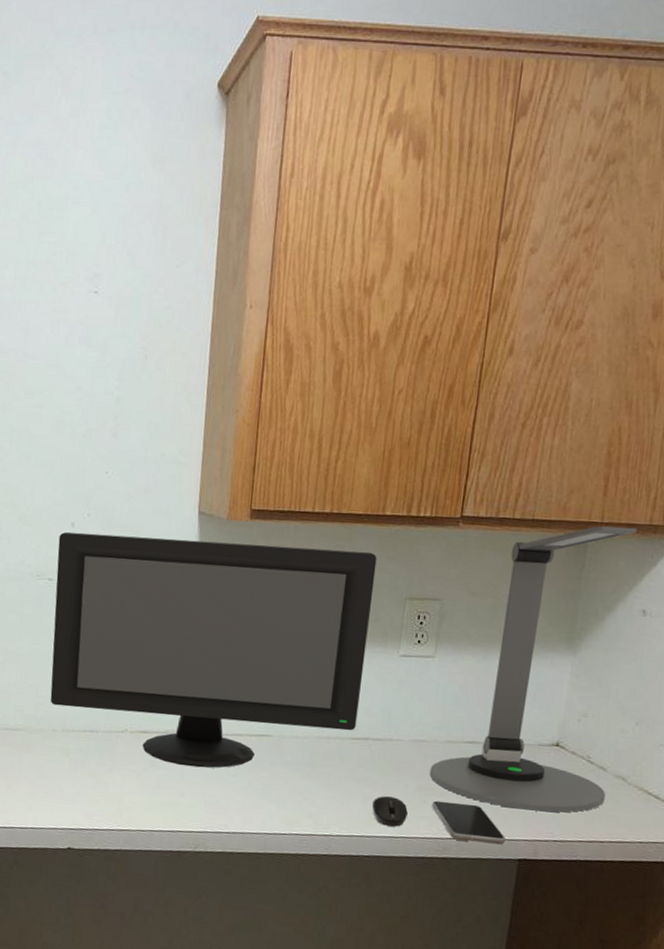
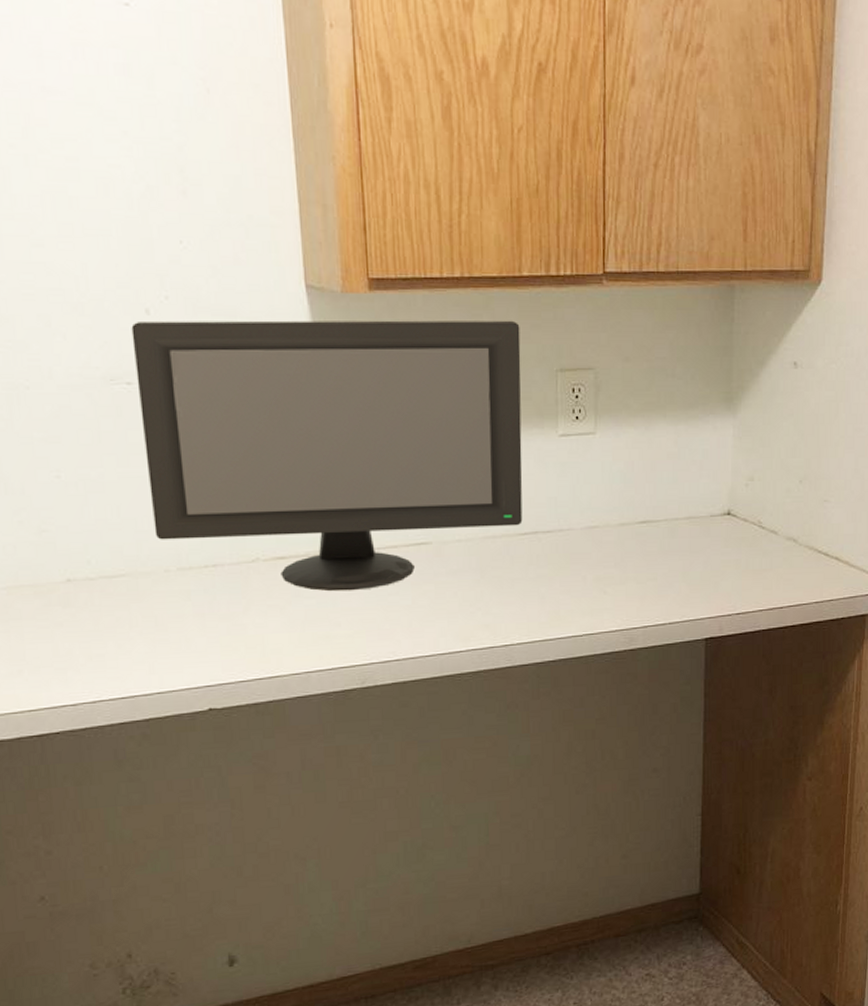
computer mouse: present [371,796,408,827] -> none [550,592,589,625]
desk lamp: present [429,526,637,813] -> none [606,274,780,587]
mobile phone: present [431,800,505,845] -> none [612,588,690,628]

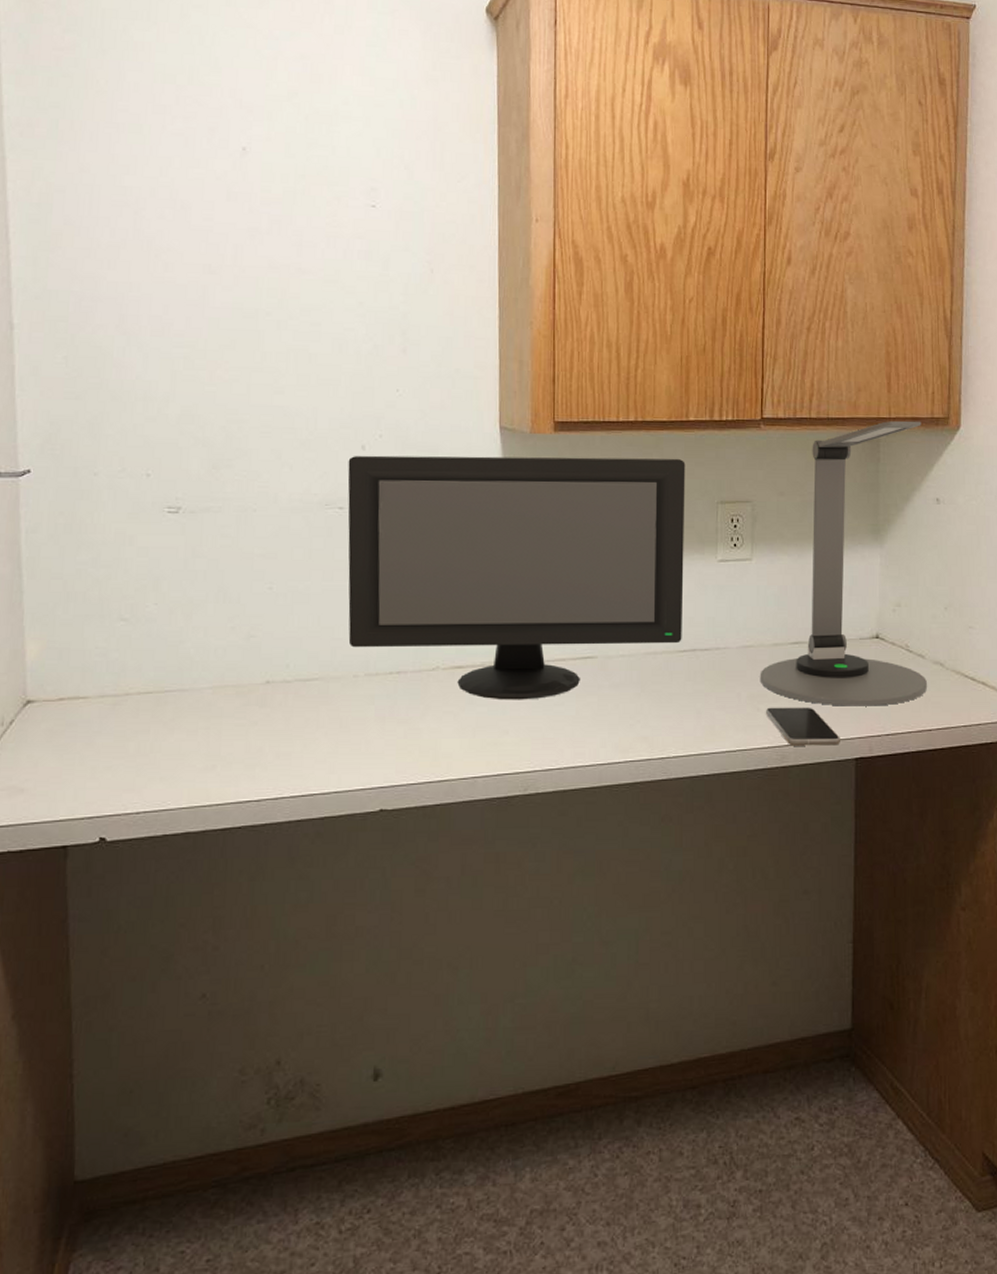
desk lamp: none [606,274,780,587] -> present [760,421,927,706]
mobile phone: none [612,588,690,628] -> present [765,707,840,746]

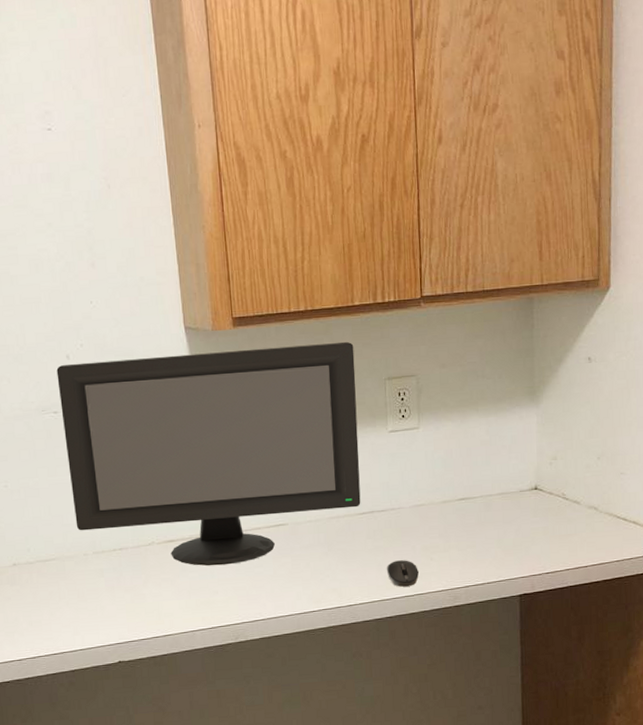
computer mouse: none [706,709,743,740] -> present [386,560,419,587]
desk lamp: present [760,421,927,706] -> none [431,285,583,552]
mobile phone: present [765,707,840,746] -> none [437,554,506,588]

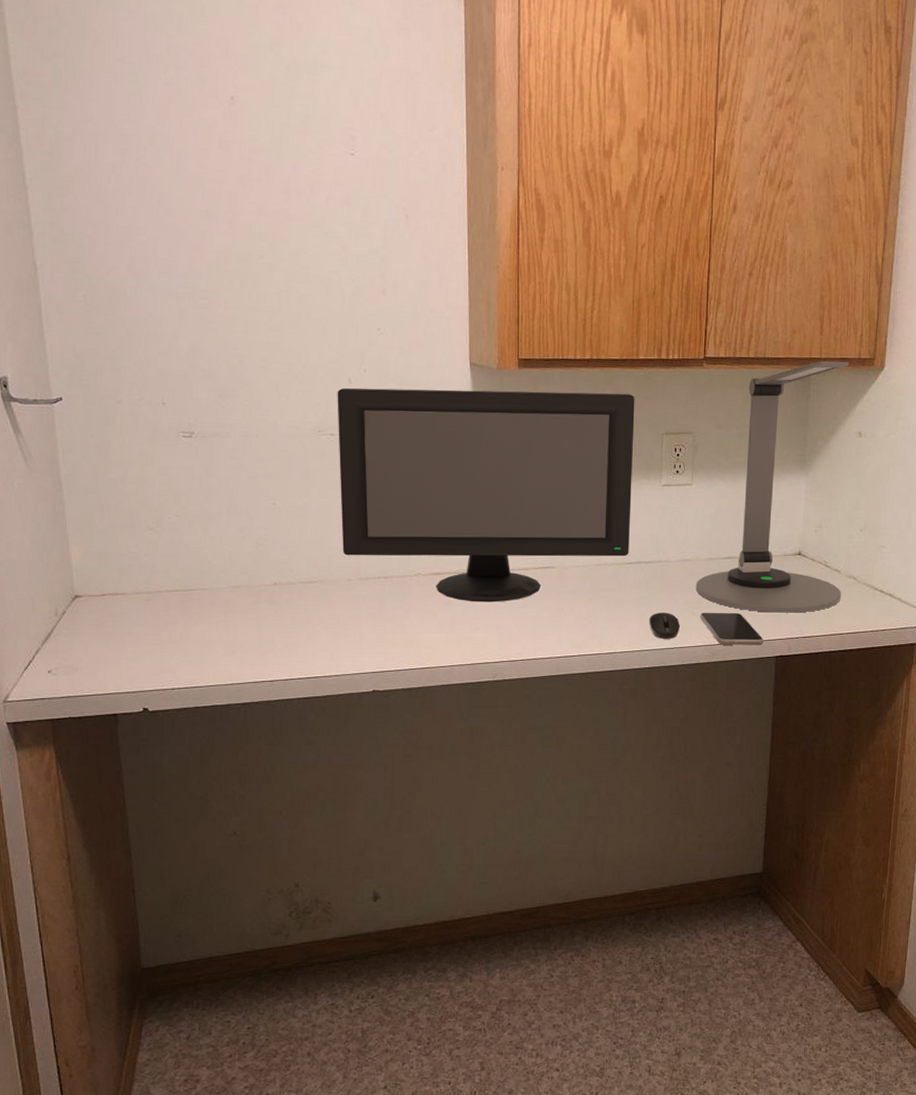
desk lamp: none [431,285,583,552] -> present [695,361,849,613]
mobile phone: none [437,554,506,588] -> present [699,612,763,645]

